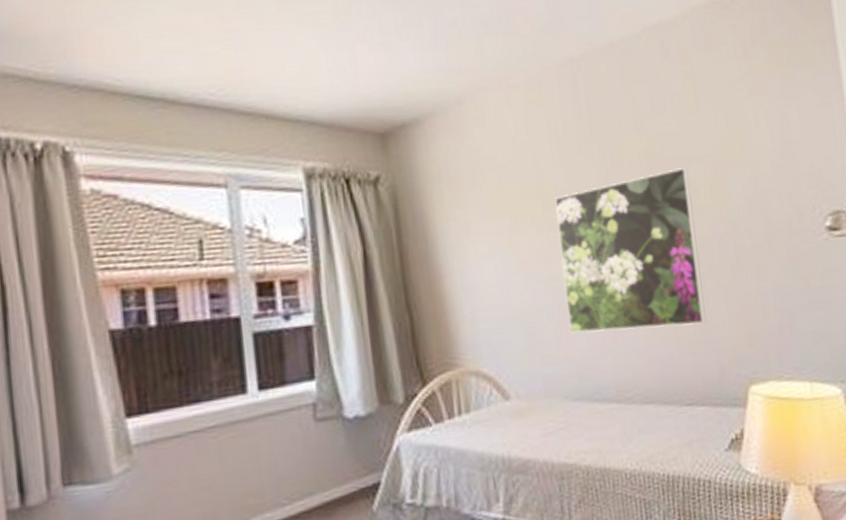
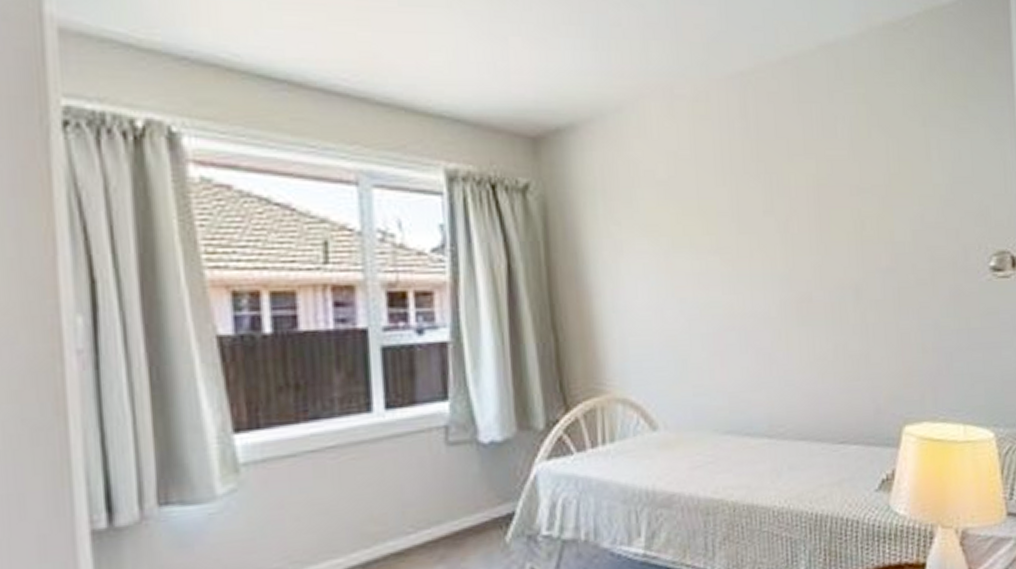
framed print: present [555,168,707,334] -> none [716,196,865,365]

